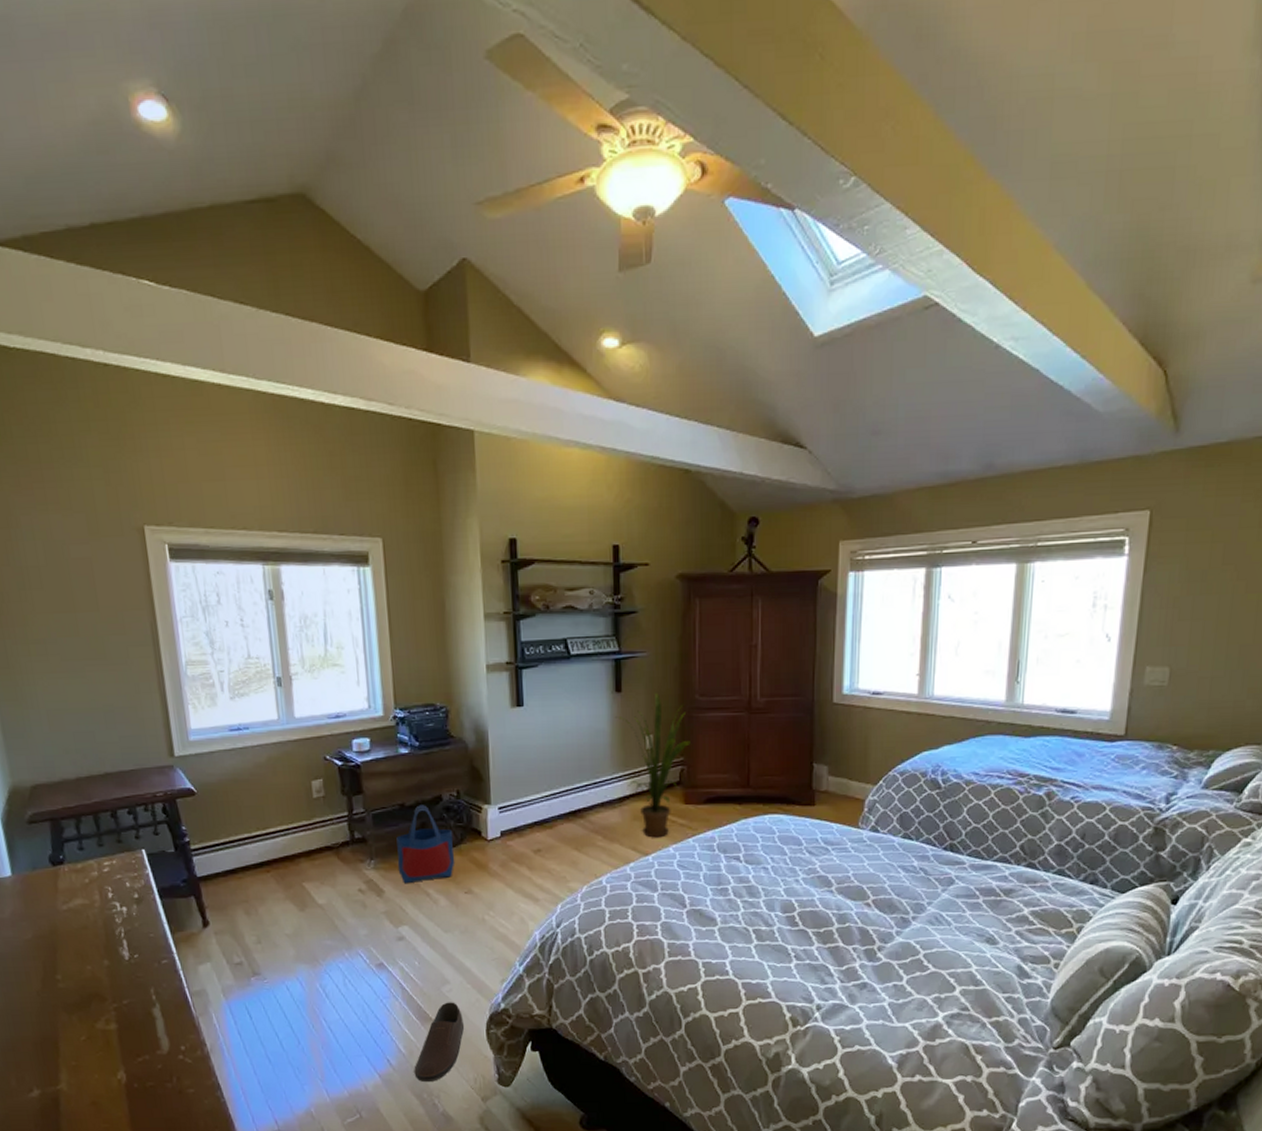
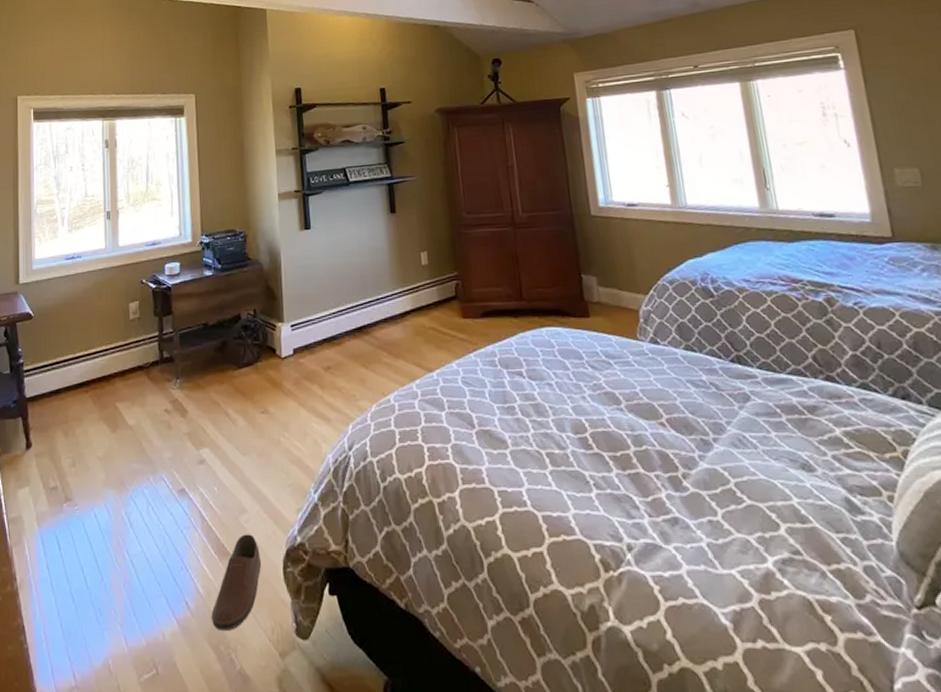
tote bag: present [396,805,455,884] -> none [200,324,252,404]
house plant: present [615,692,691,838] -> none [392,211,462,353]

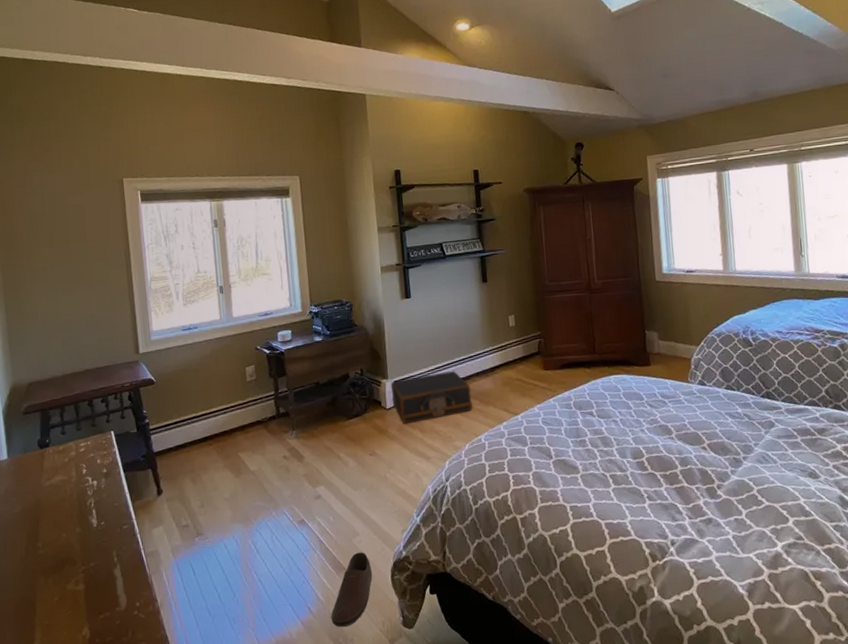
suitcase: none [287,316,380,376] -> present [391,371,473,424]

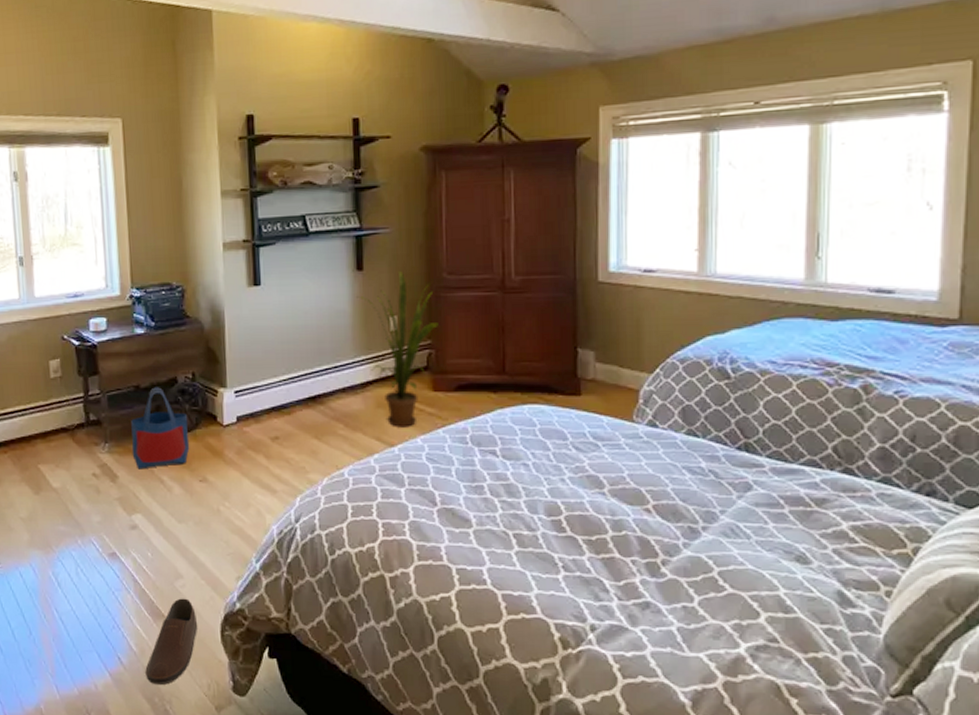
tote bag: none [313,382,361,450] -> present [131,387,190,470]
suitcase: present [391,371,473,424] -> none [230,384,335,445]
house plant: none [483,280,545,400] -> present [357,270,439,427]

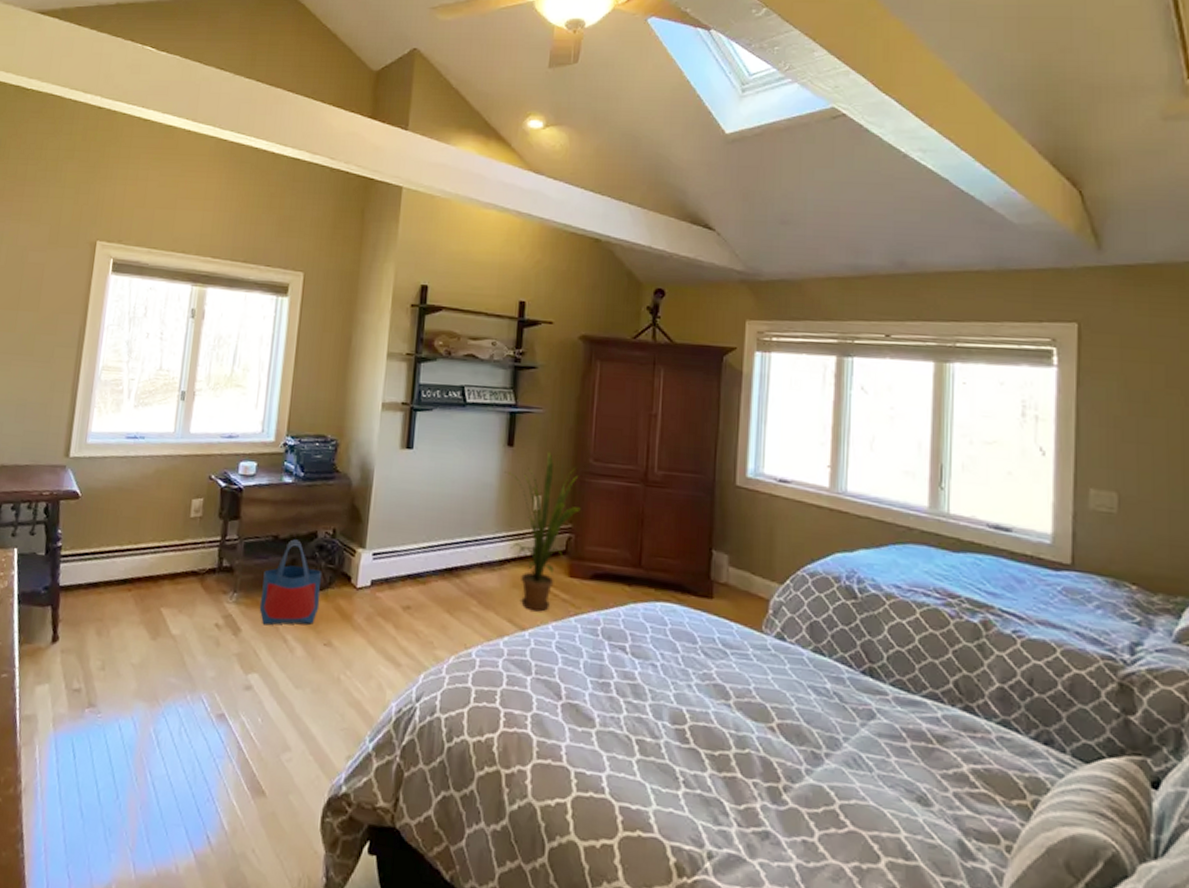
shoe: present [145,598,198,686] -> none [233,773,299,875]

